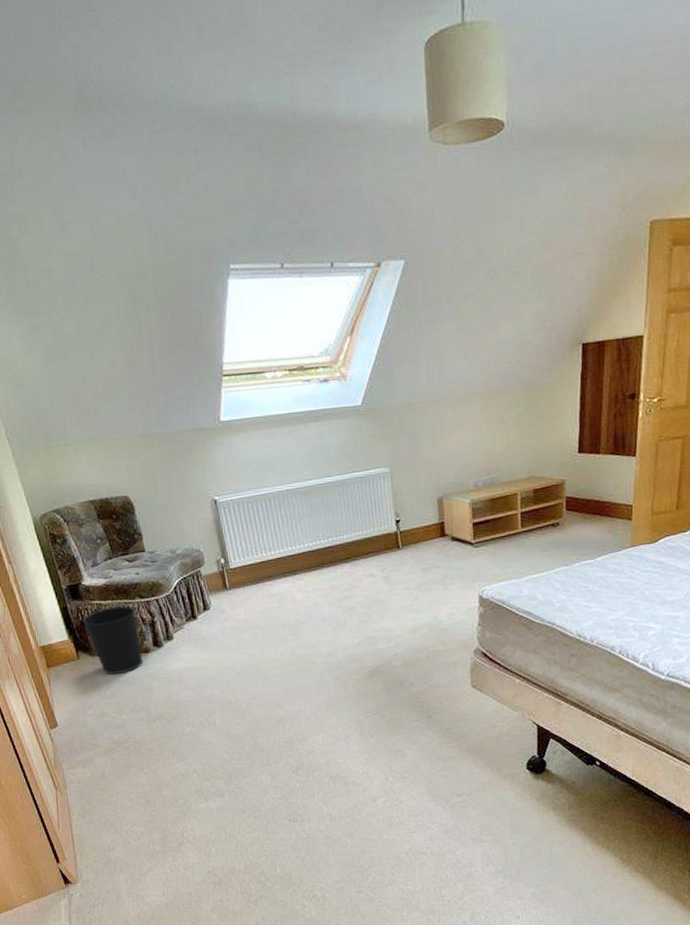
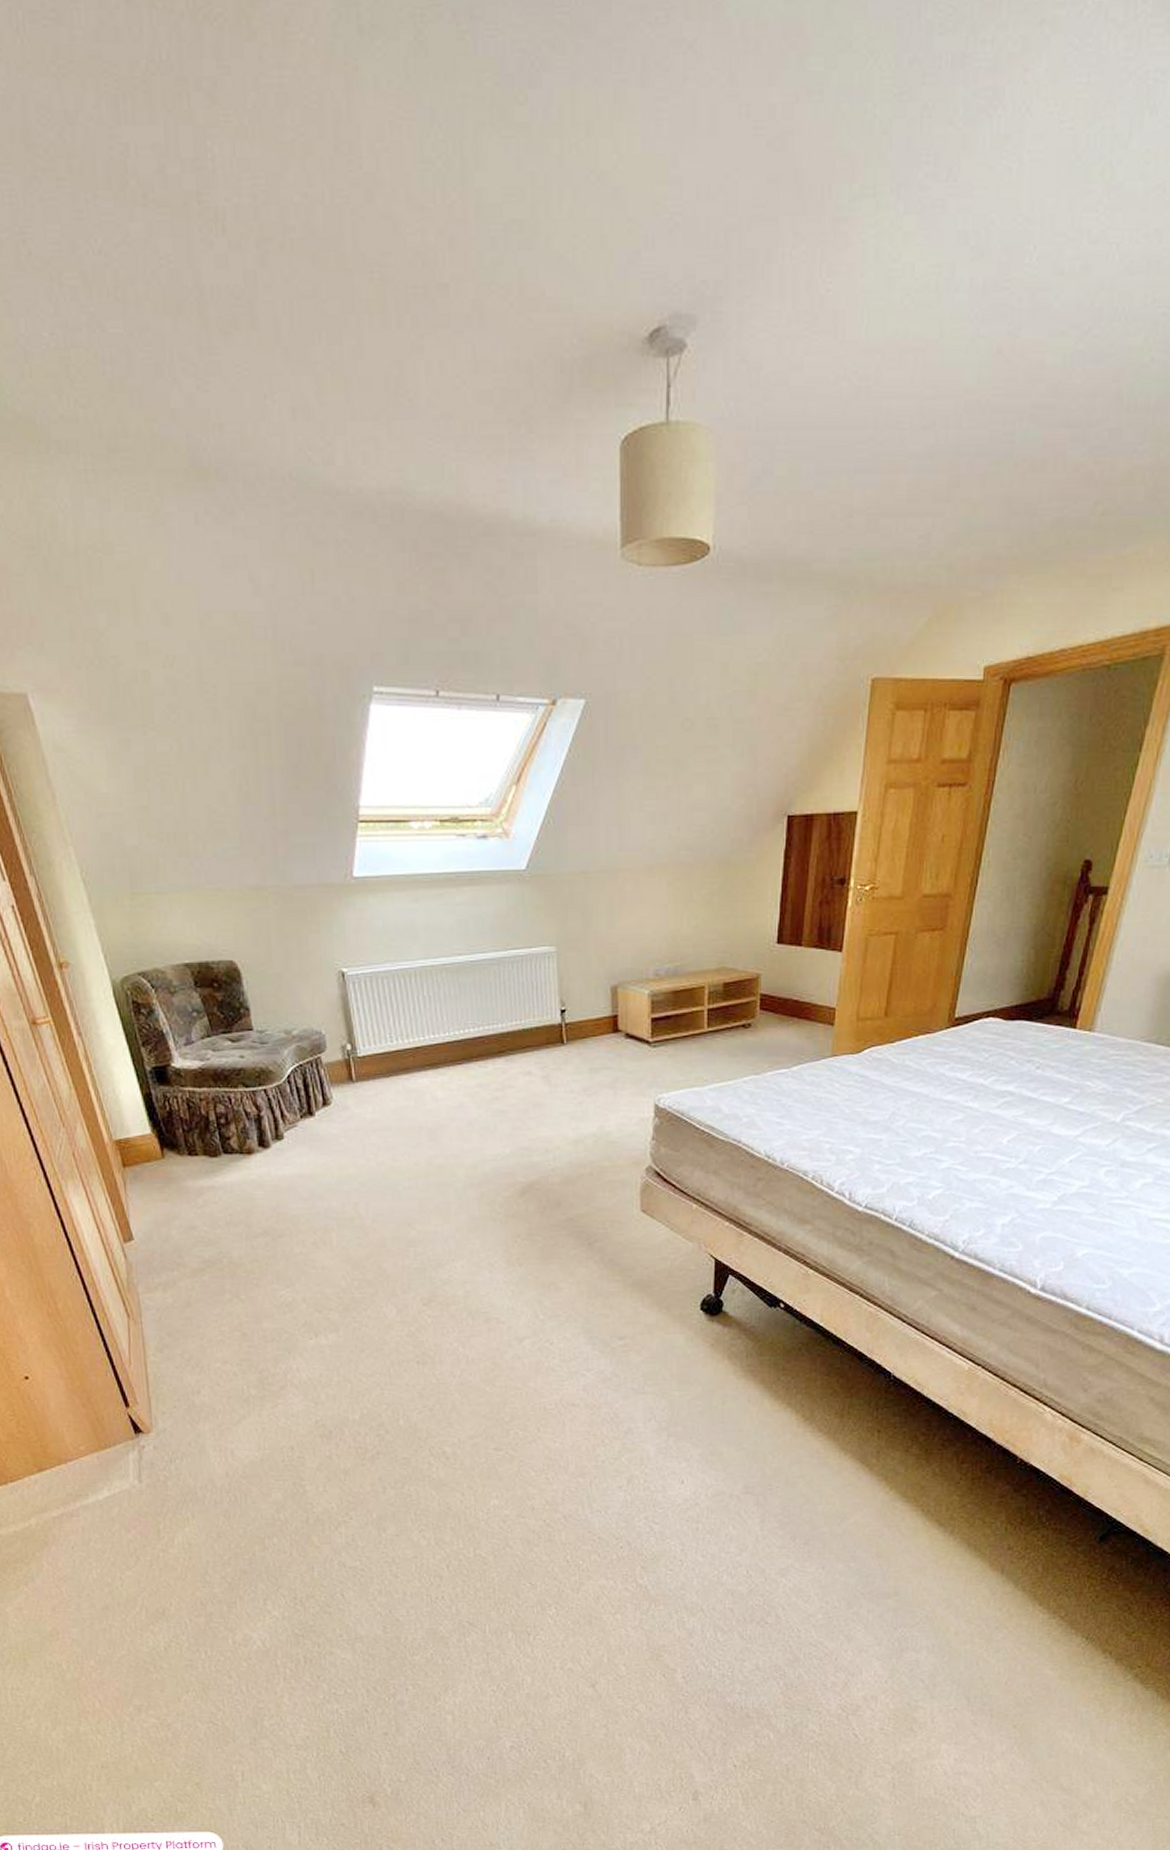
wastebasket: present [82,606,143,675] -> none [170,1095,245,1179]

